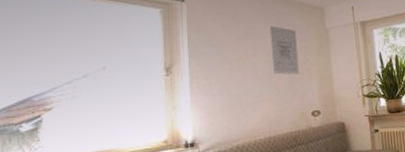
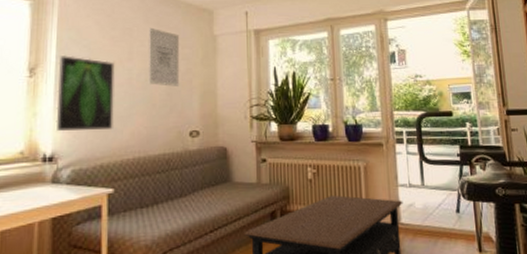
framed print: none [191,54,245,120] -> present [56,56,115,131]

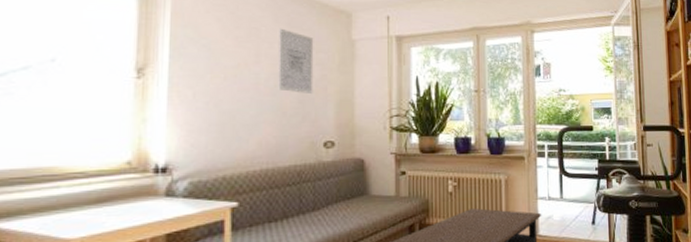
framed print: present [56,56,115,131] -> none [170,55,239,139]

